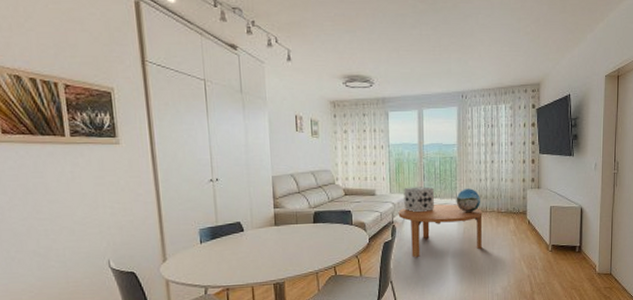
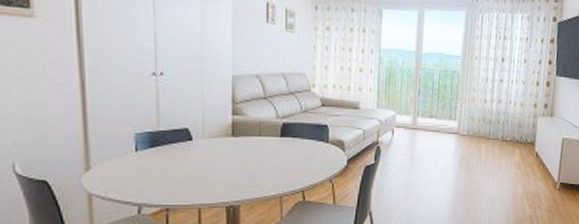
coffee table: present [398,204,483,258] -> none [385,126,485,187]
decorative cube: present [404,186,435,213] -> none [392,102,431,134]
decorative globe: present [456,188,481,213] -> none [454,110,484,139]

